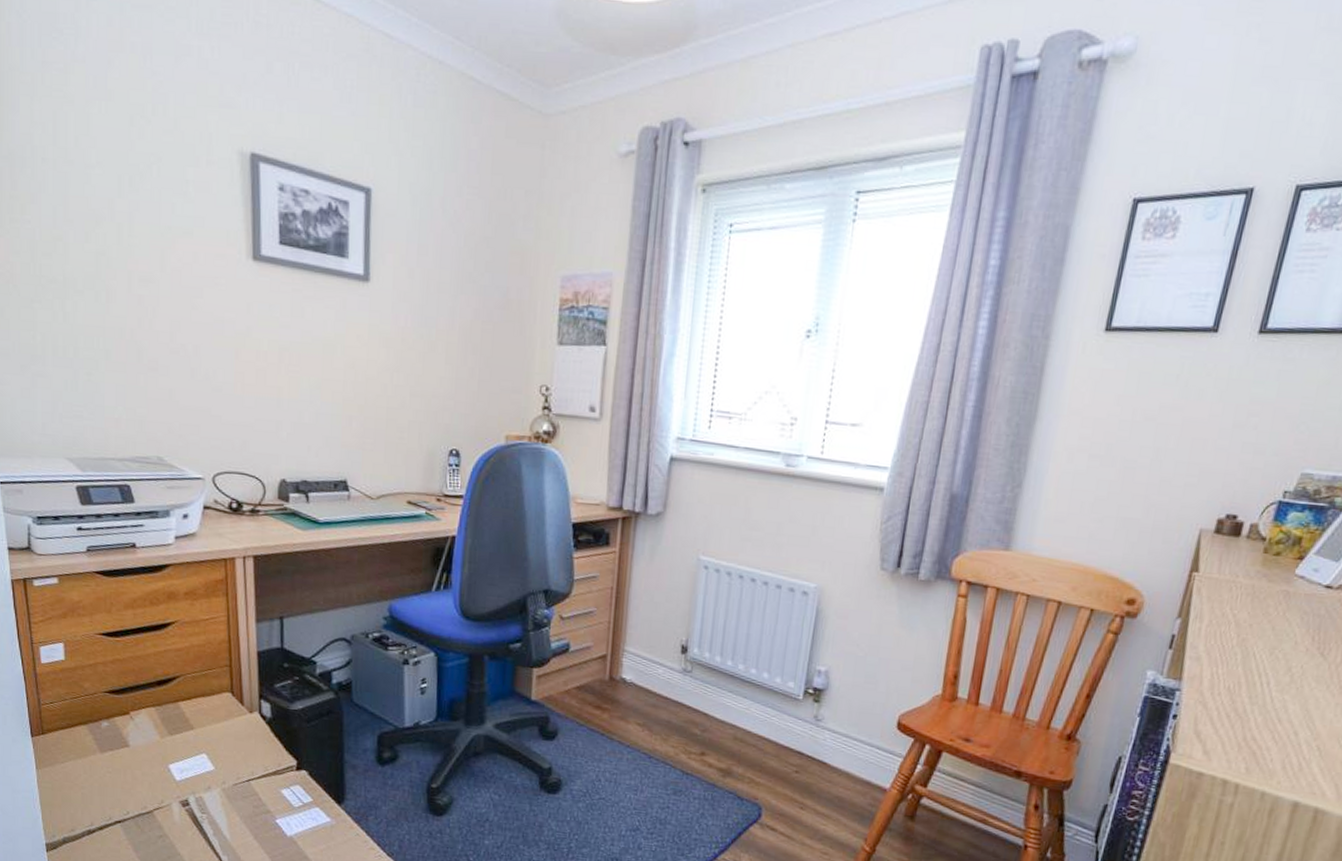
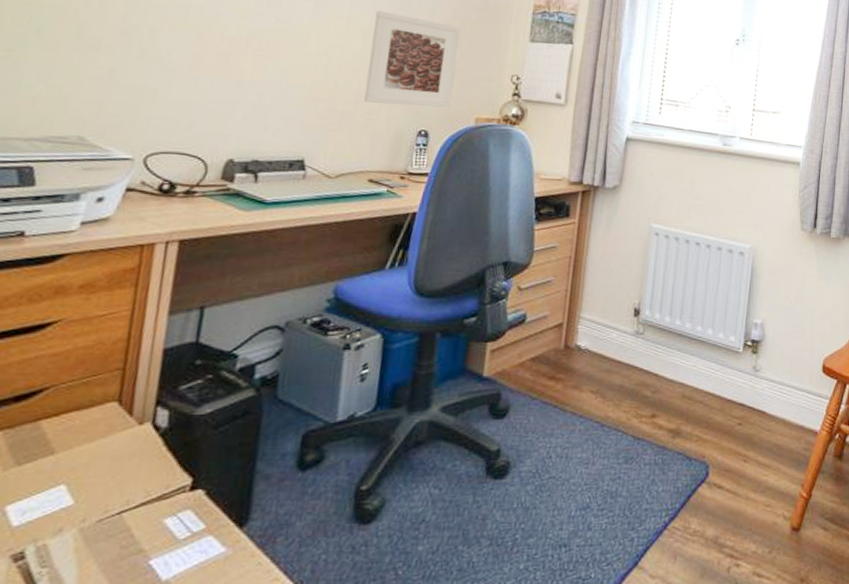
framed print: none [393,315,482,424] -> present [364,10,461,108]

